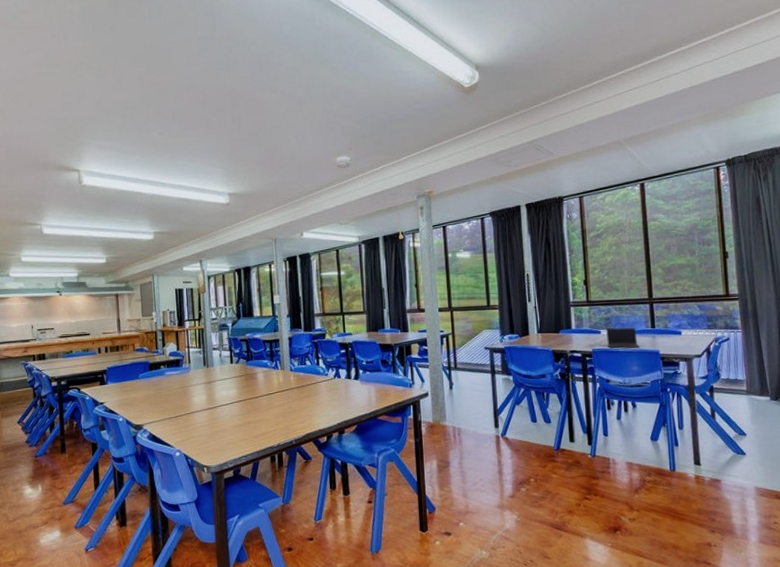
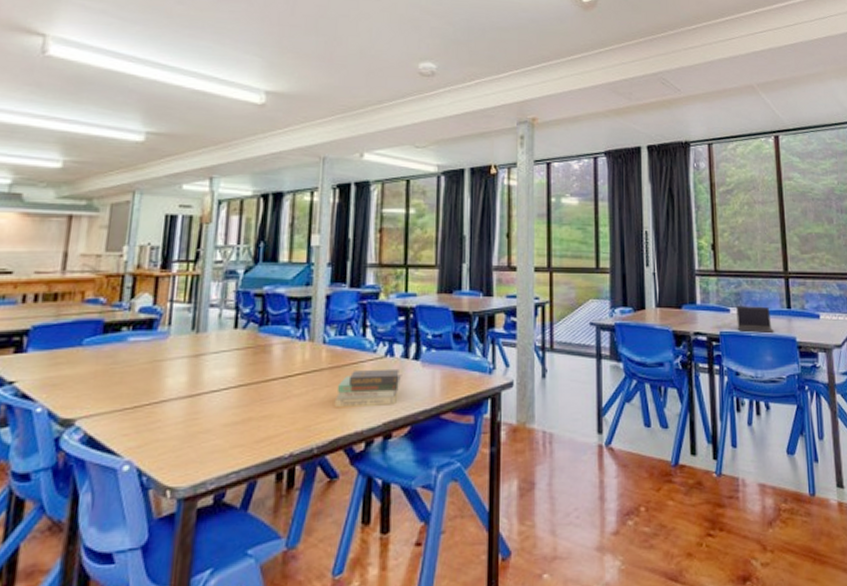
books: none [303,386,348,414] -> present [334,368,402,409]

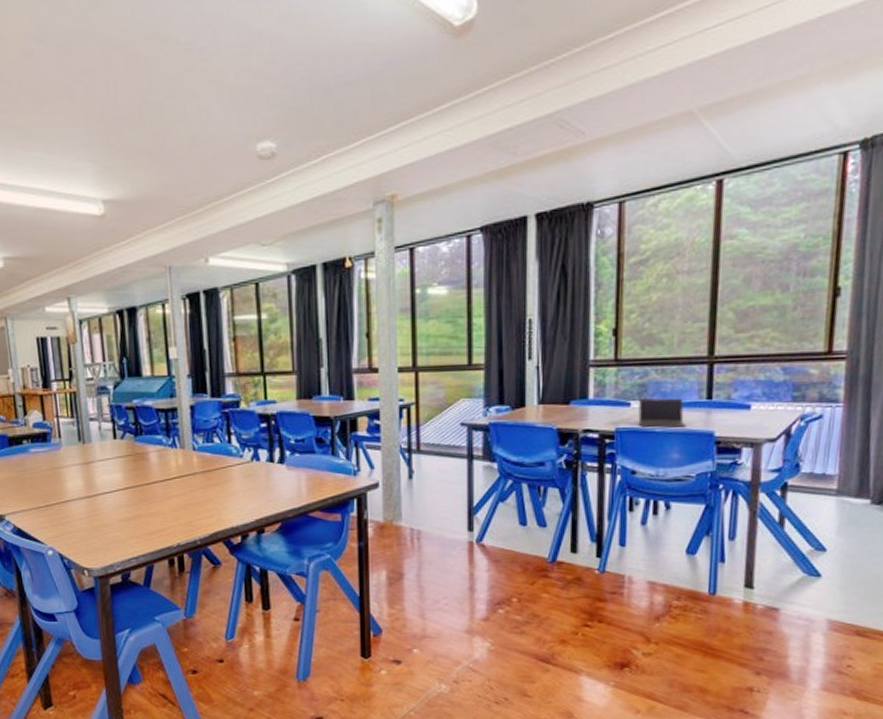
books: present [334,368,402,409] -> none [209,471,269,507]

